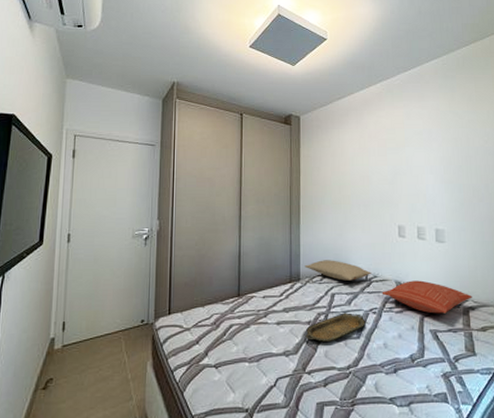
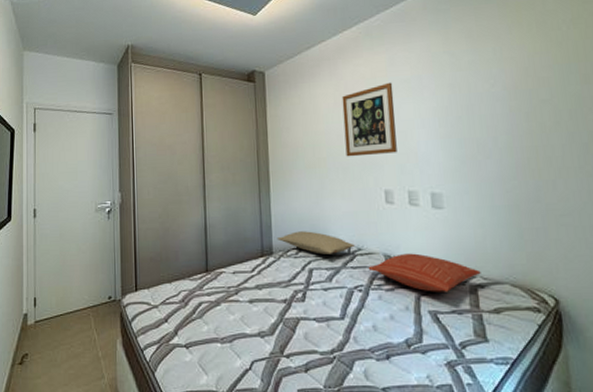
serving tray: present [305,312,366,343] -> none [281,290,350,324]
wall art: none [366,133,410,196] -> present [342,82,397,157]

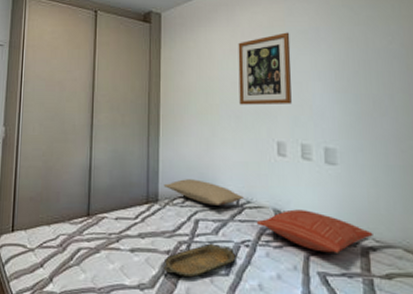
serving tray: none [281,290,350,324] -> present [163,243,236,278]

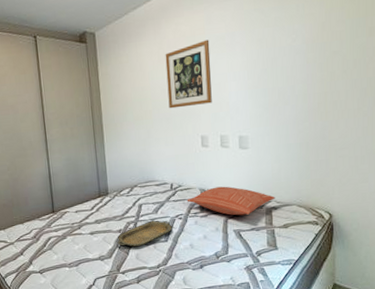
pillow: present [163,179,244,206] -> none [111,173,176,192]

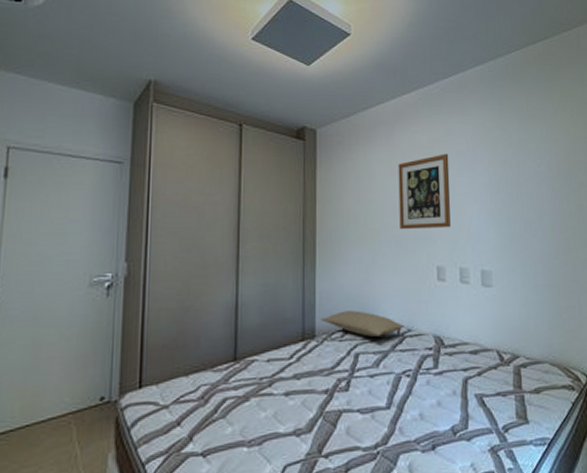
pillow: none [111,173,176,192] -> present [320,310,404,337]
serving tray: present [117,220,172,247] -> none [321,377,397,417]
pillow: present [187,186,275,216] -> none [417,333,524,375]

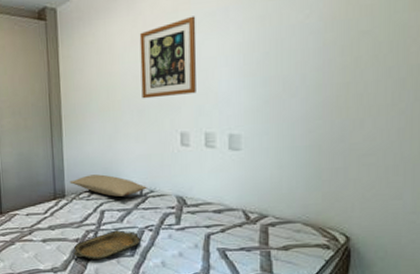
serving tray: none [321,377,397,417] -> present [73,230,141,260]

